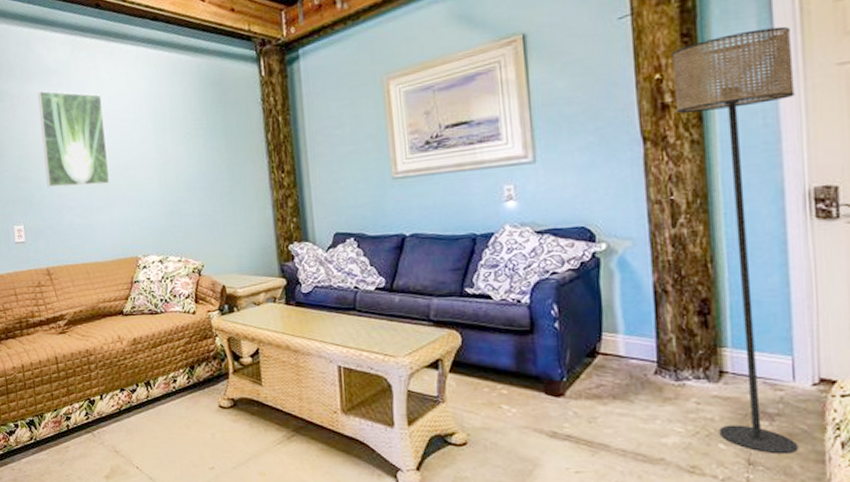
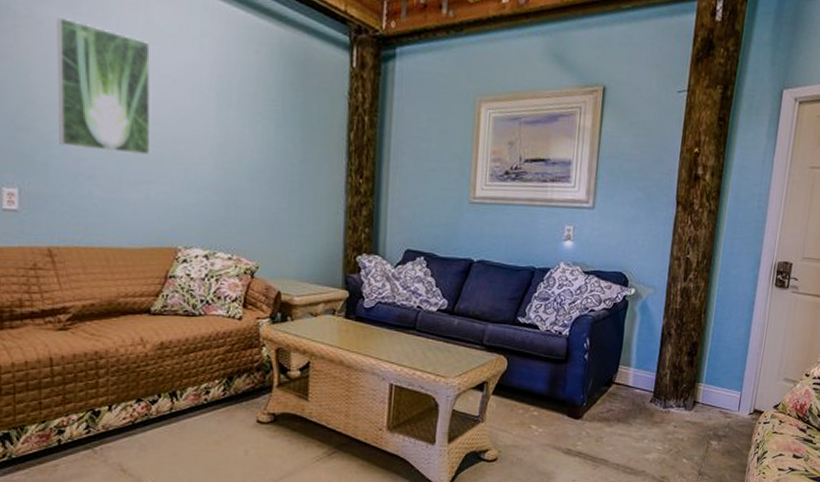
floor lamp: present [672,26,799,455] -> none [684,126,789,467]

